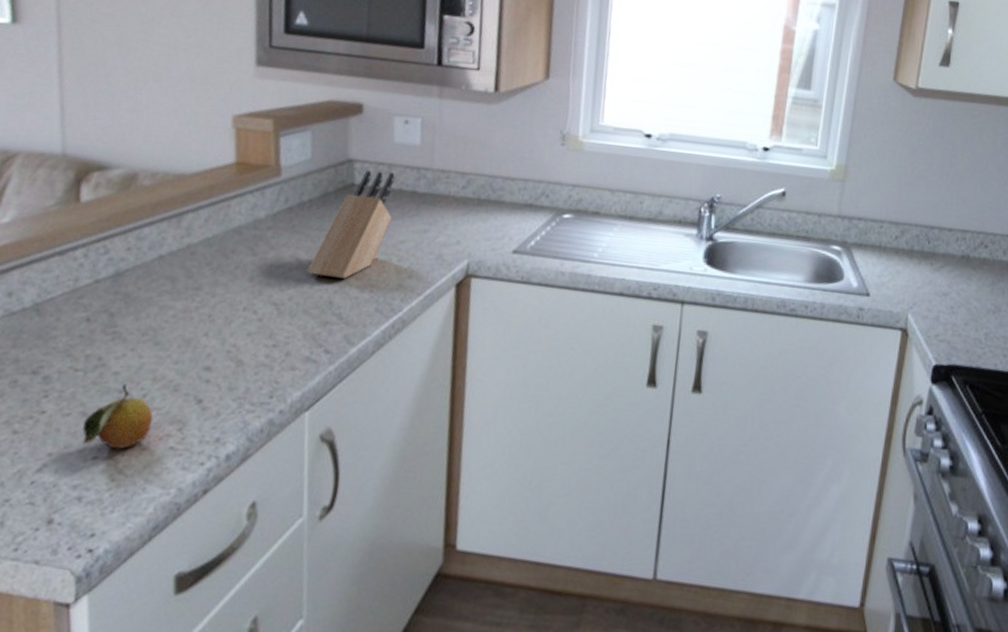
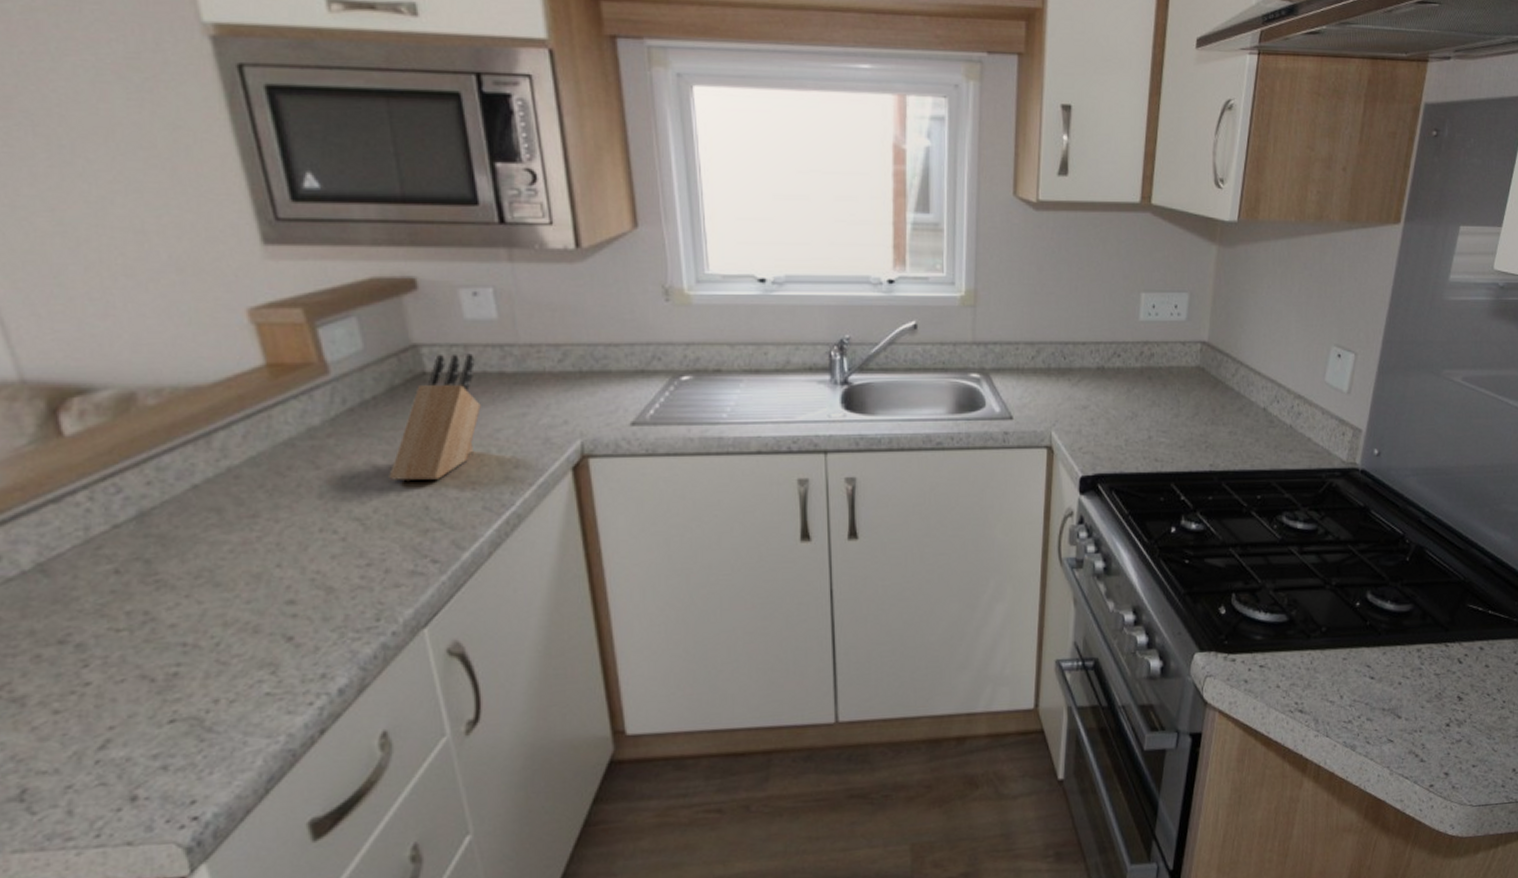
fruit: present [82,383,153,450] -> none [145,635,236,710]

